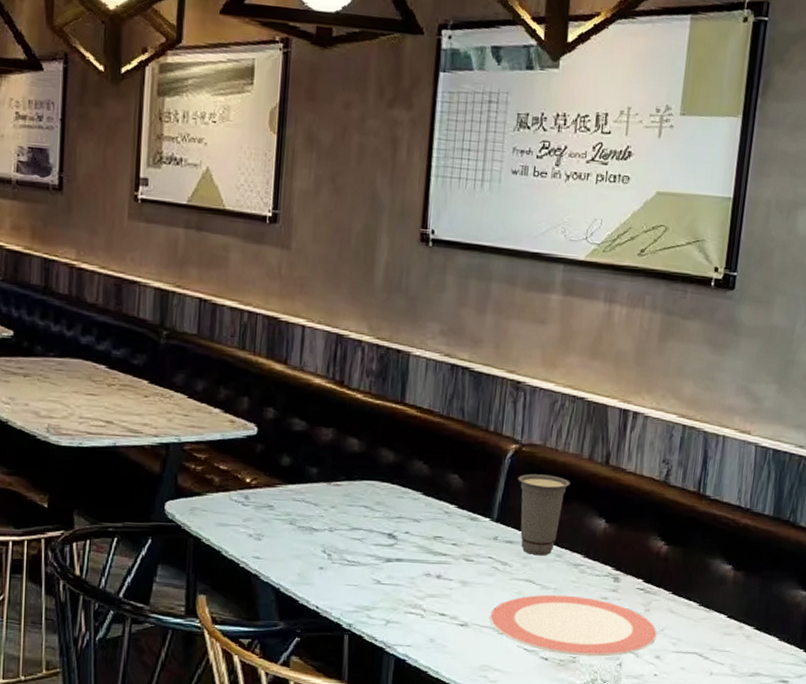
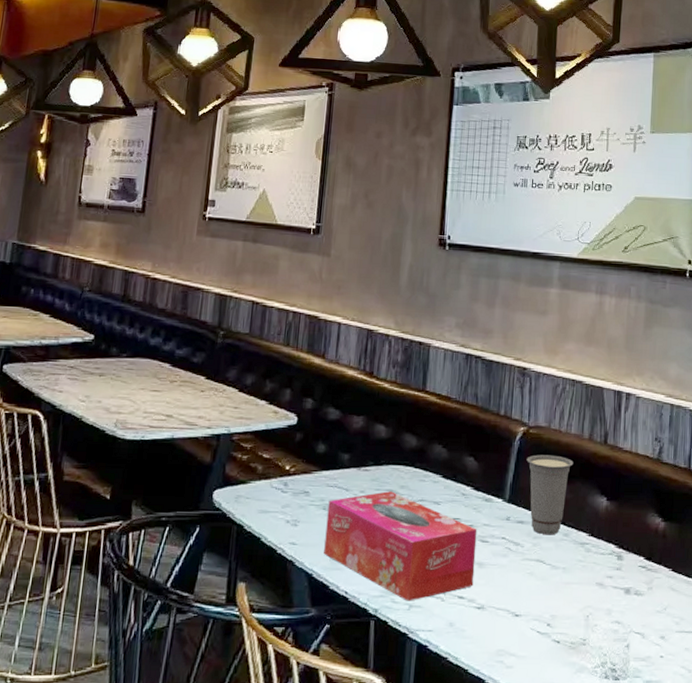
tissue box: none [292,507,462,617] -> present [324,491,478,601]
plate: present [490,594,657,657] -> none [504,574,661,638]

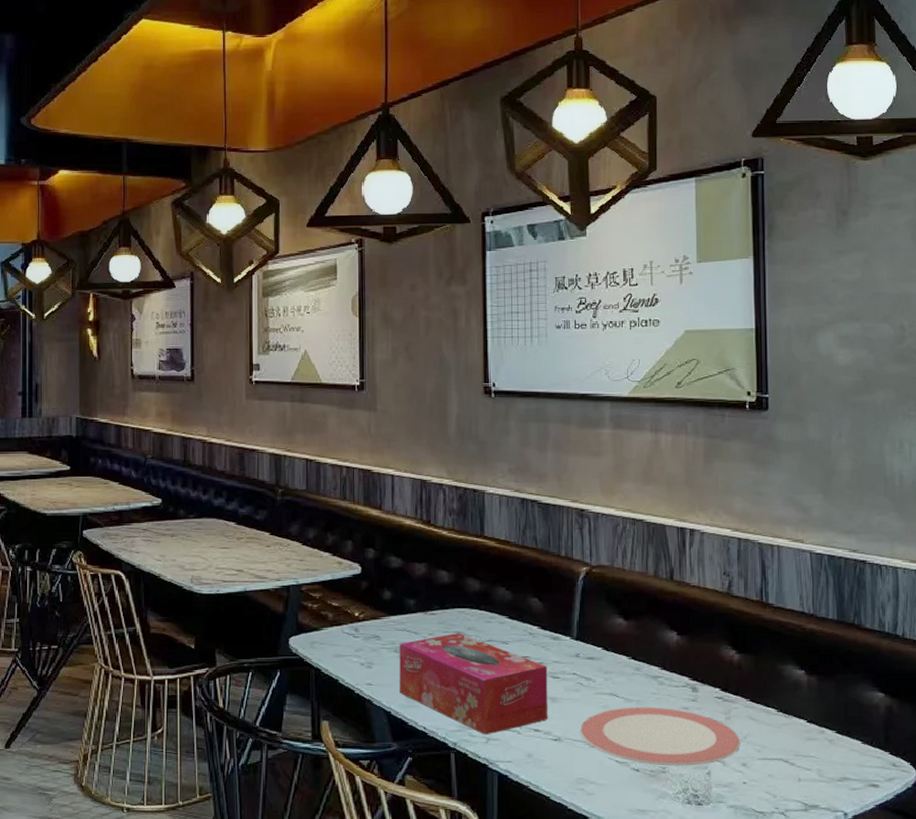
plate: none [504,574,661,638] -> present [580,707,741,766]
cup: present [526,454,574,535] -> none [591,593,640,670]

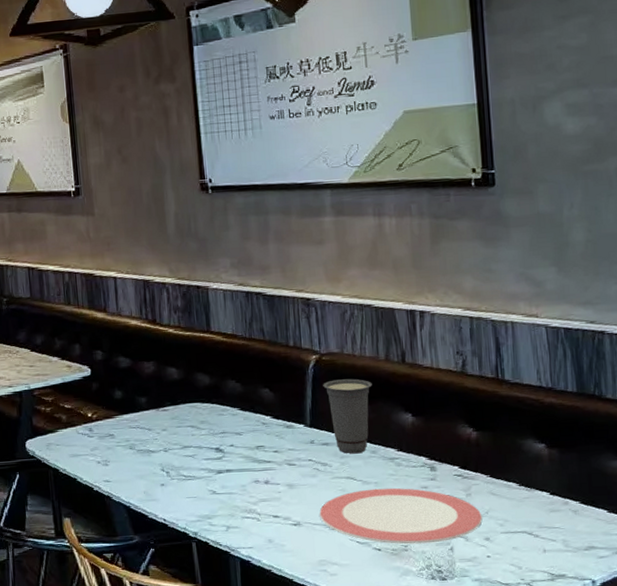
tissue box: present [399,633,548,735] -> none [134,427,287,524]
cup: none [591,593,640,670] -> present [323,378,372,454]

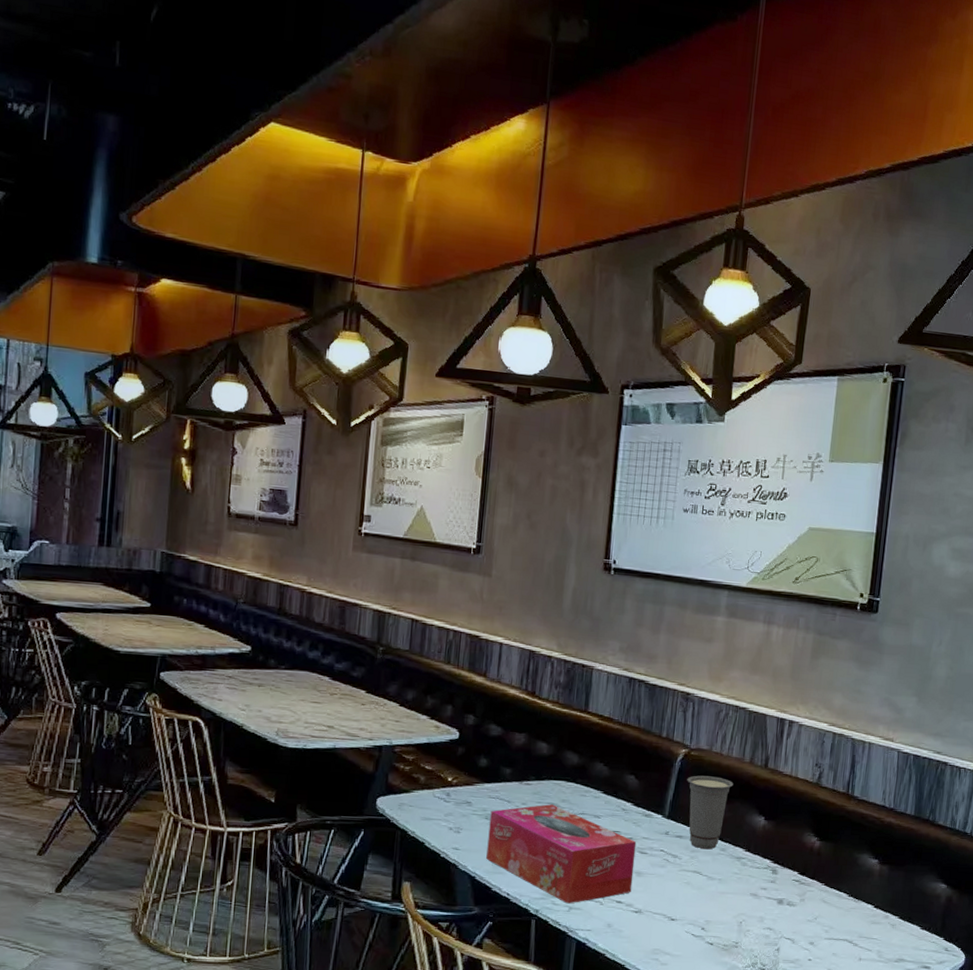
tissue box: none [134,427,287,524] -> present [486,804,637,904]
plate: present [319,488,483,545] -> none [661,885,811,943]

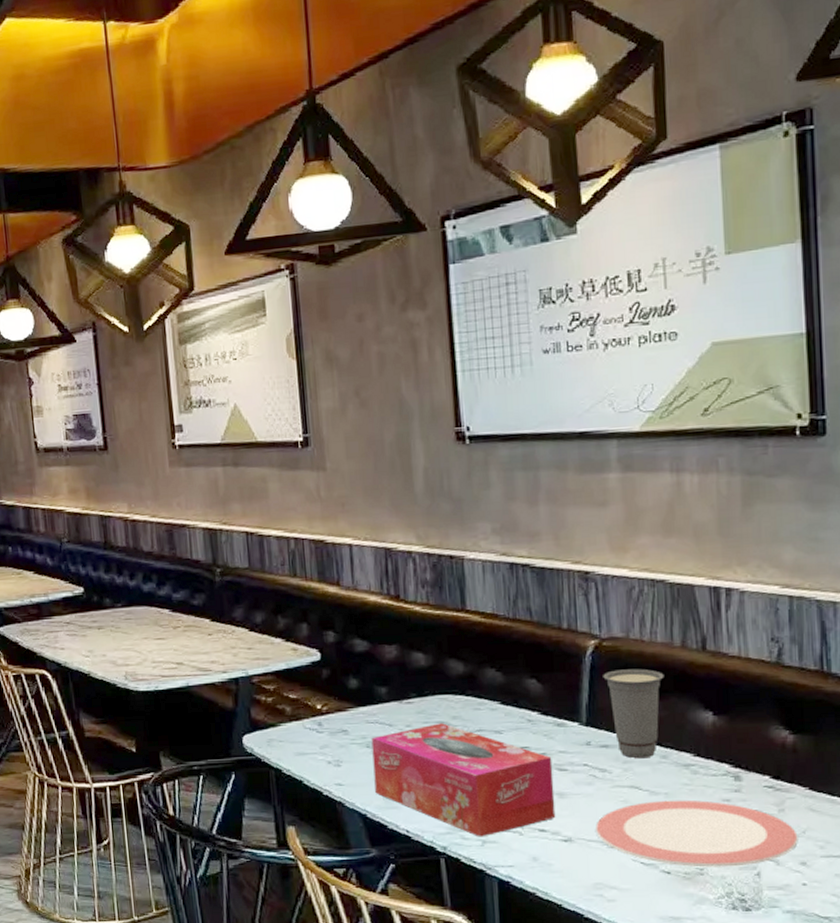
plate: none [661,885,811,943] -> present [595,800,798,868]

